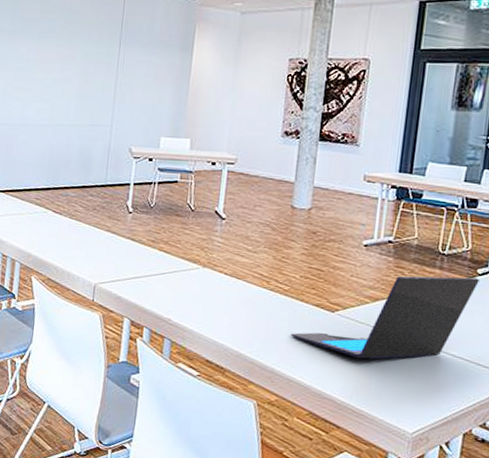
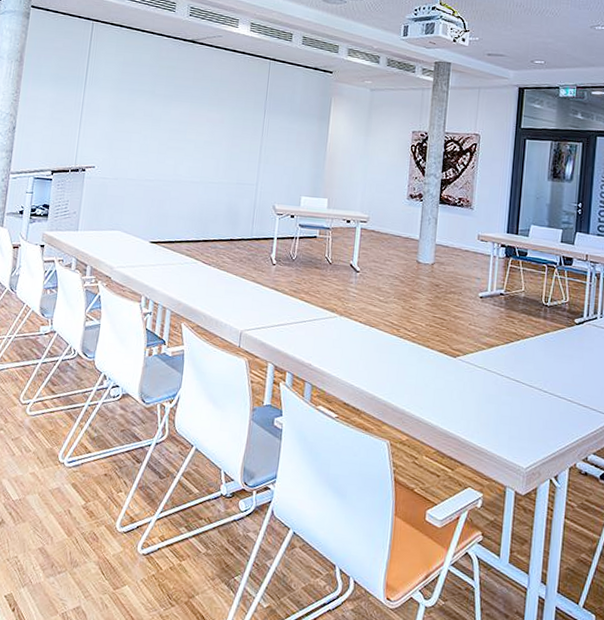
laptop: present [290,276,480,359] -> none [418,324,577,401]

